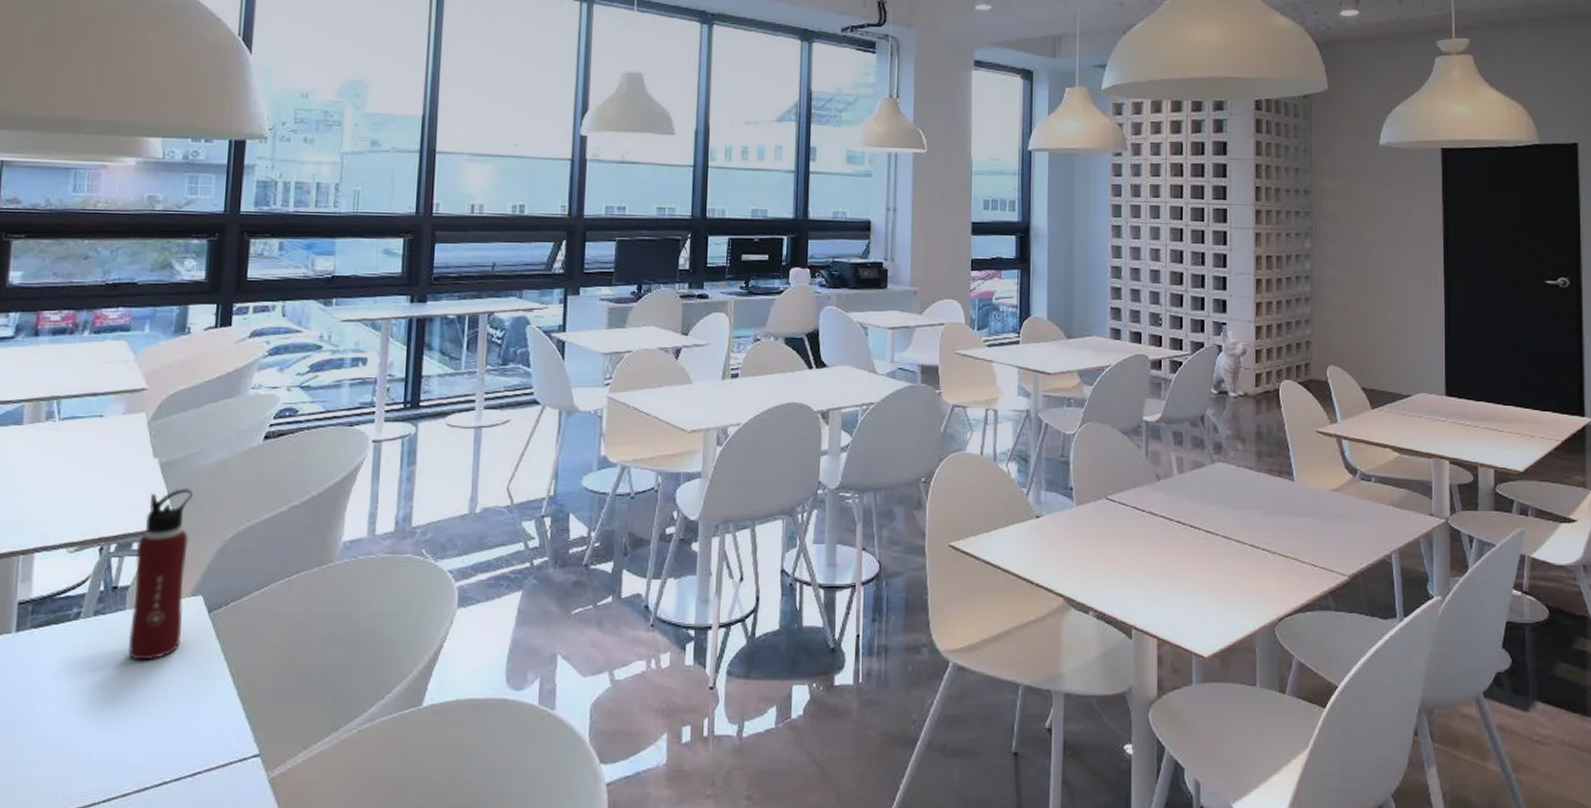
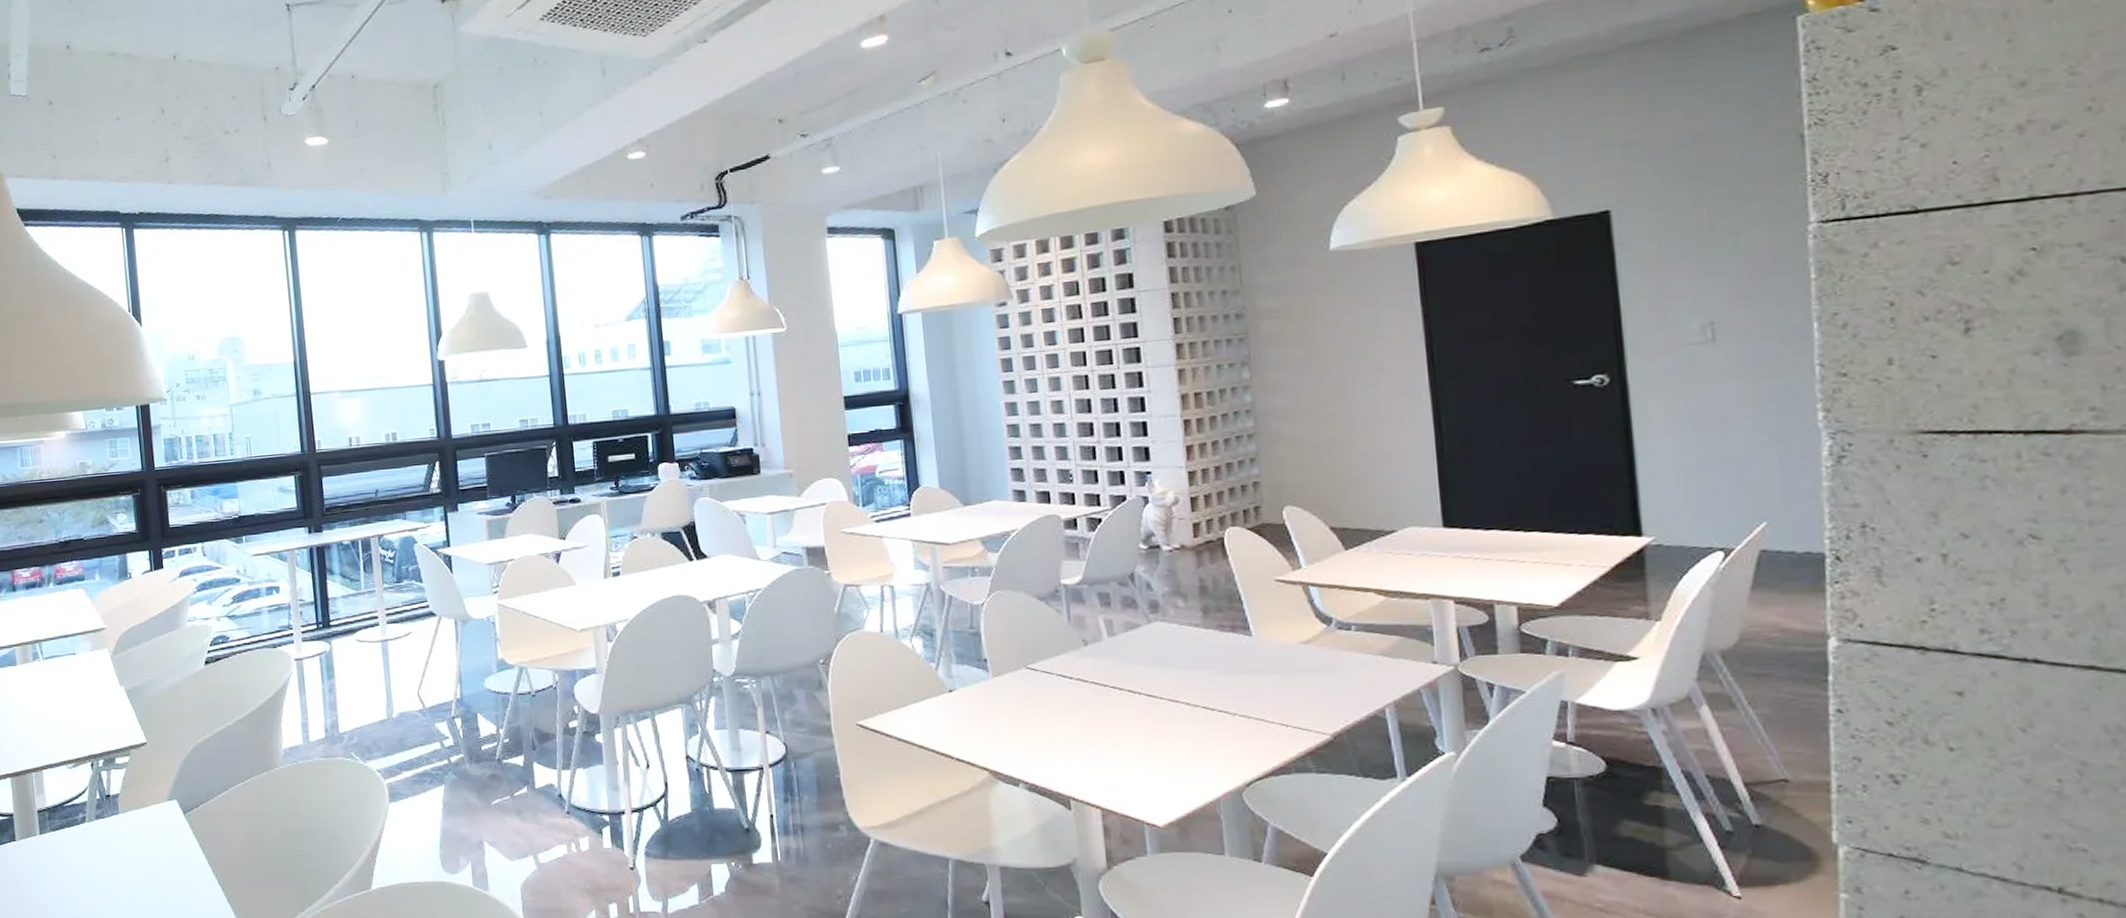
water bottle: present [127,487,193,660] -> none [118,709,166,855]

